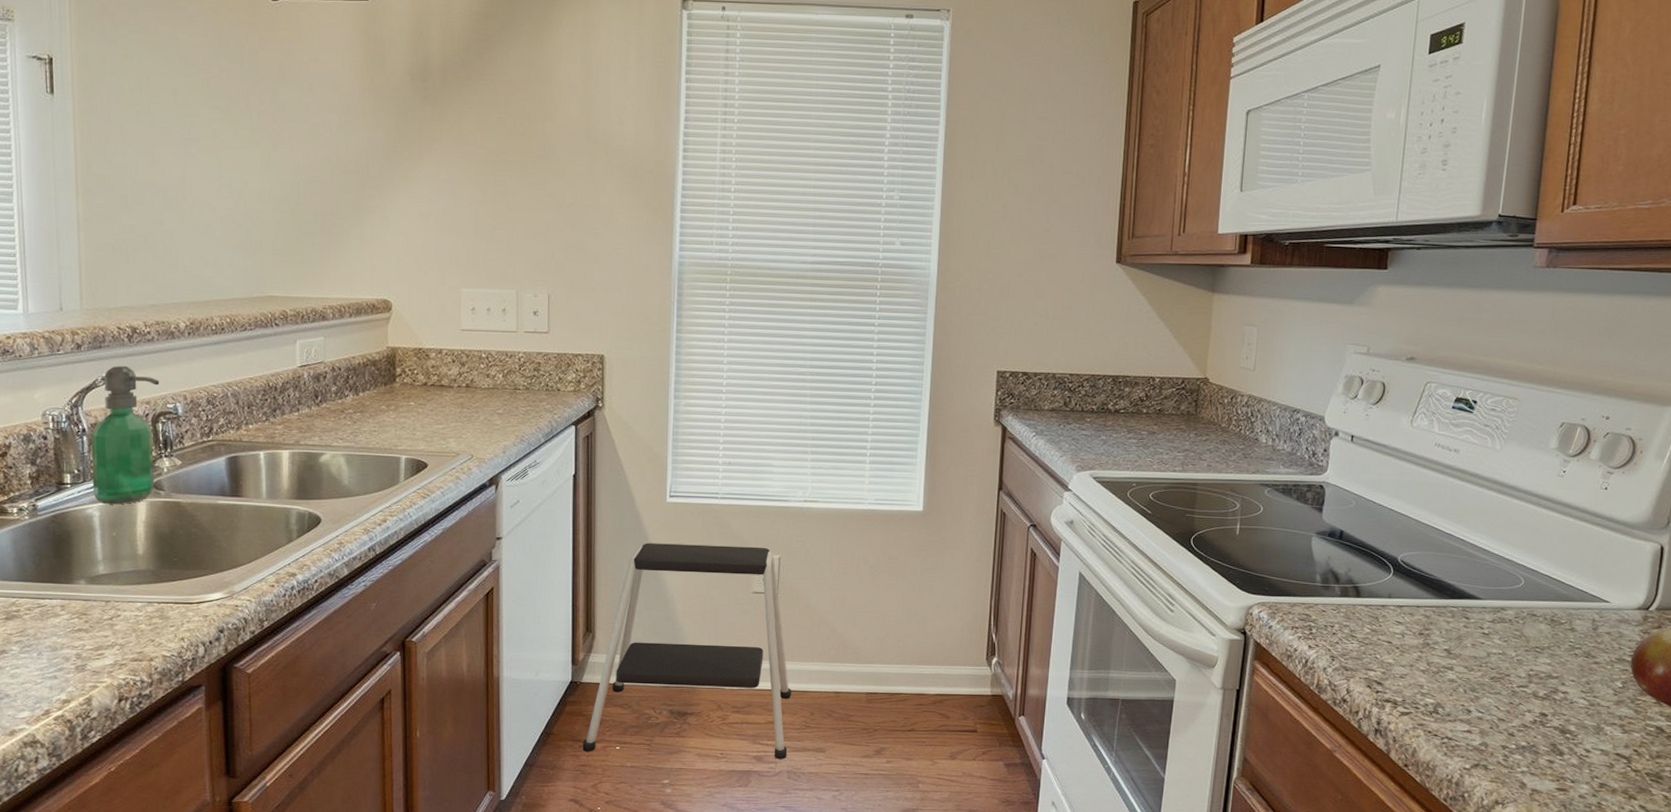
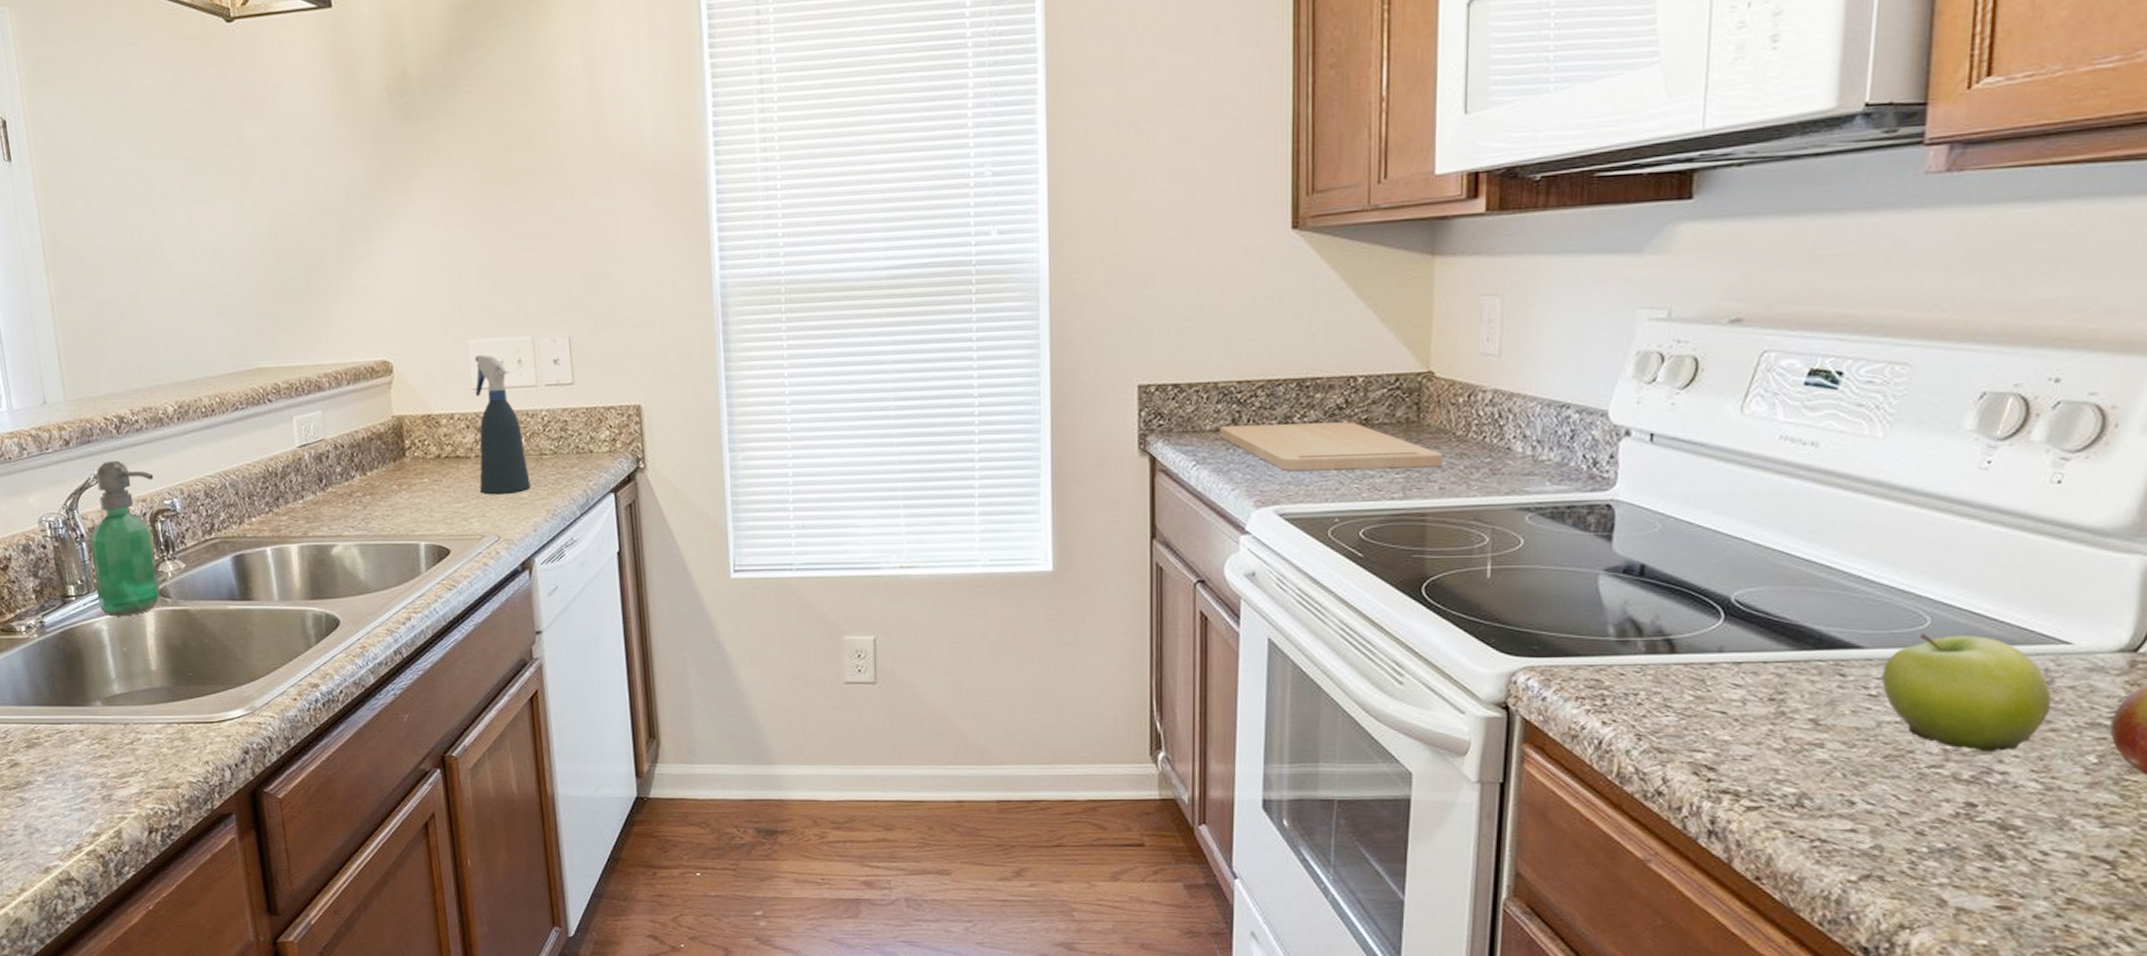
spray bottle: none [459,302,504,420] -> present [475,355,531,495]
step stool: present [582,543,791,760] -> none [656,627,904,885]
cutting board: none [1054,407,1212,450] -> present [1220,422,1443,472]
fruit: none [1492,590,1596,677] -> present [1882,633,2051,751]

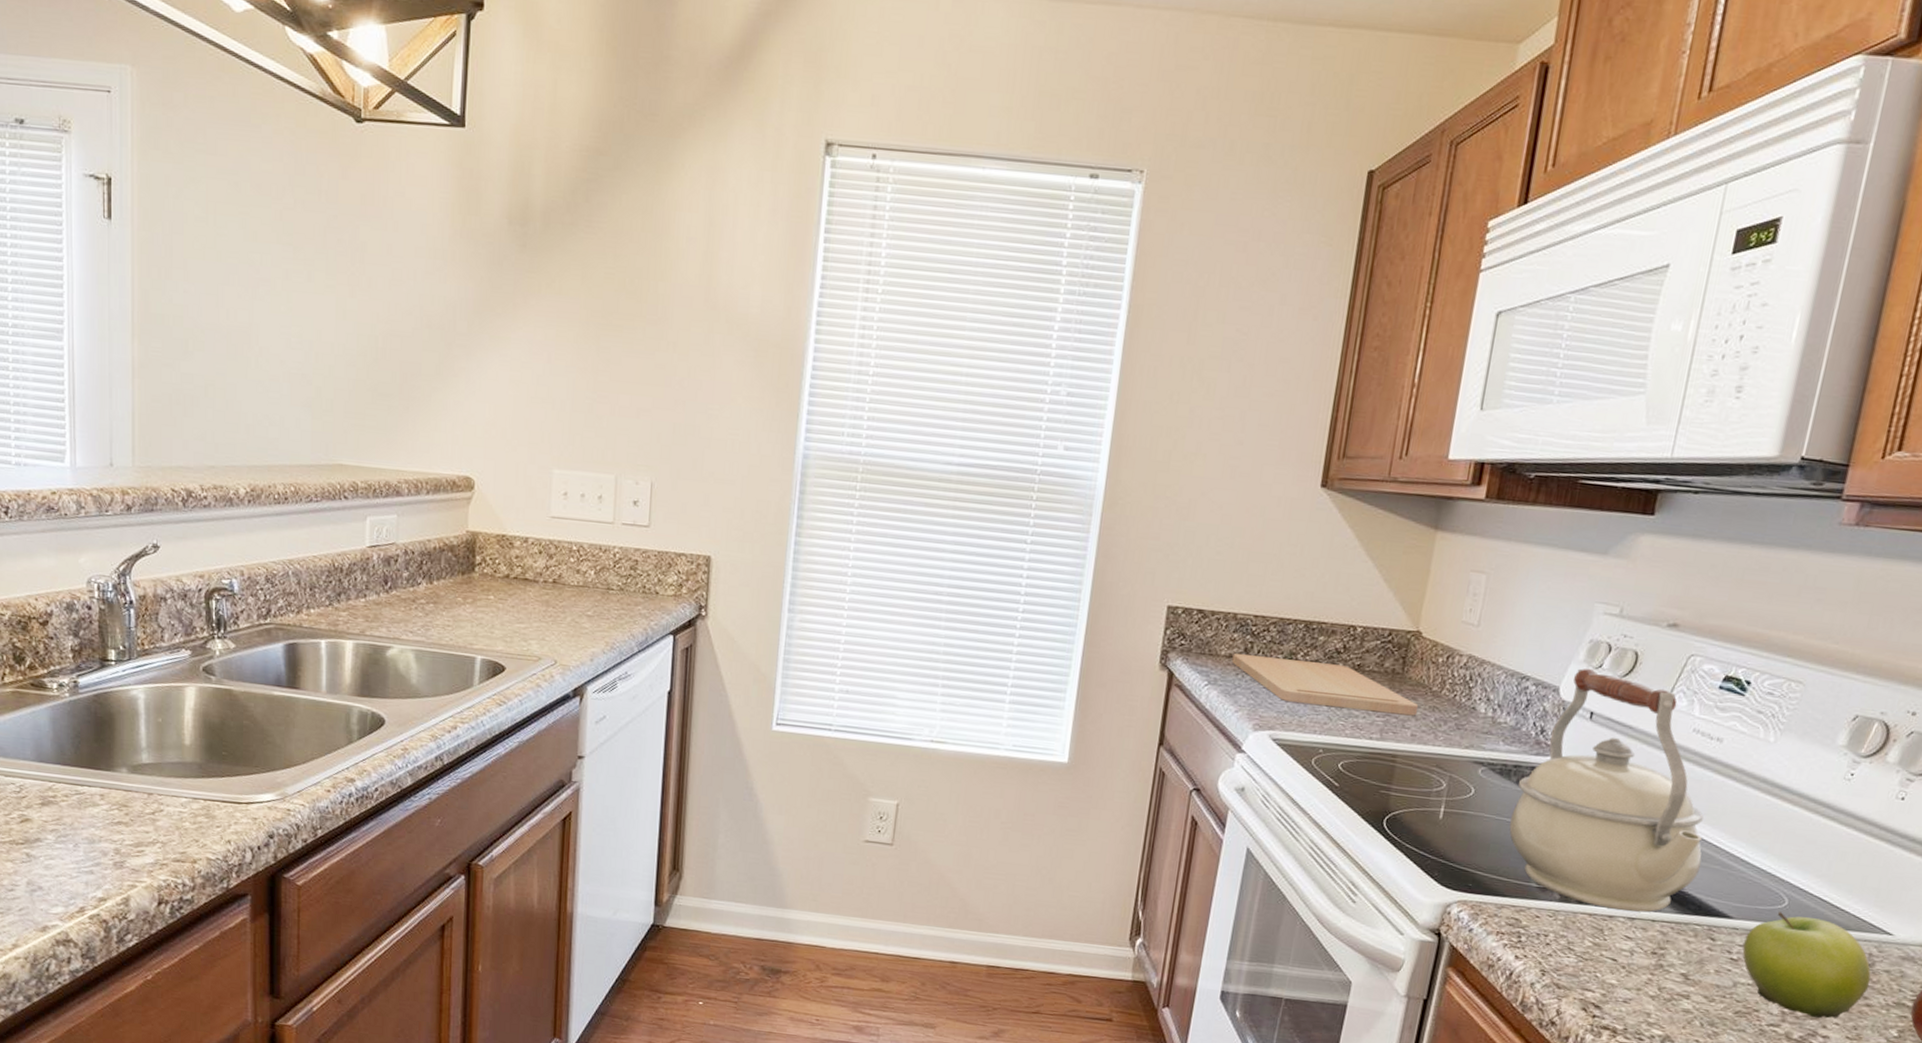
soap dispenser: present [89,460,161,617] -> none [138,532,215,688]
spray bottle: present [475,355,531,495] -> none [544,485,594,622]
kettle: none [1572,385,1814,654] -> present [1509,668,1704,912]

